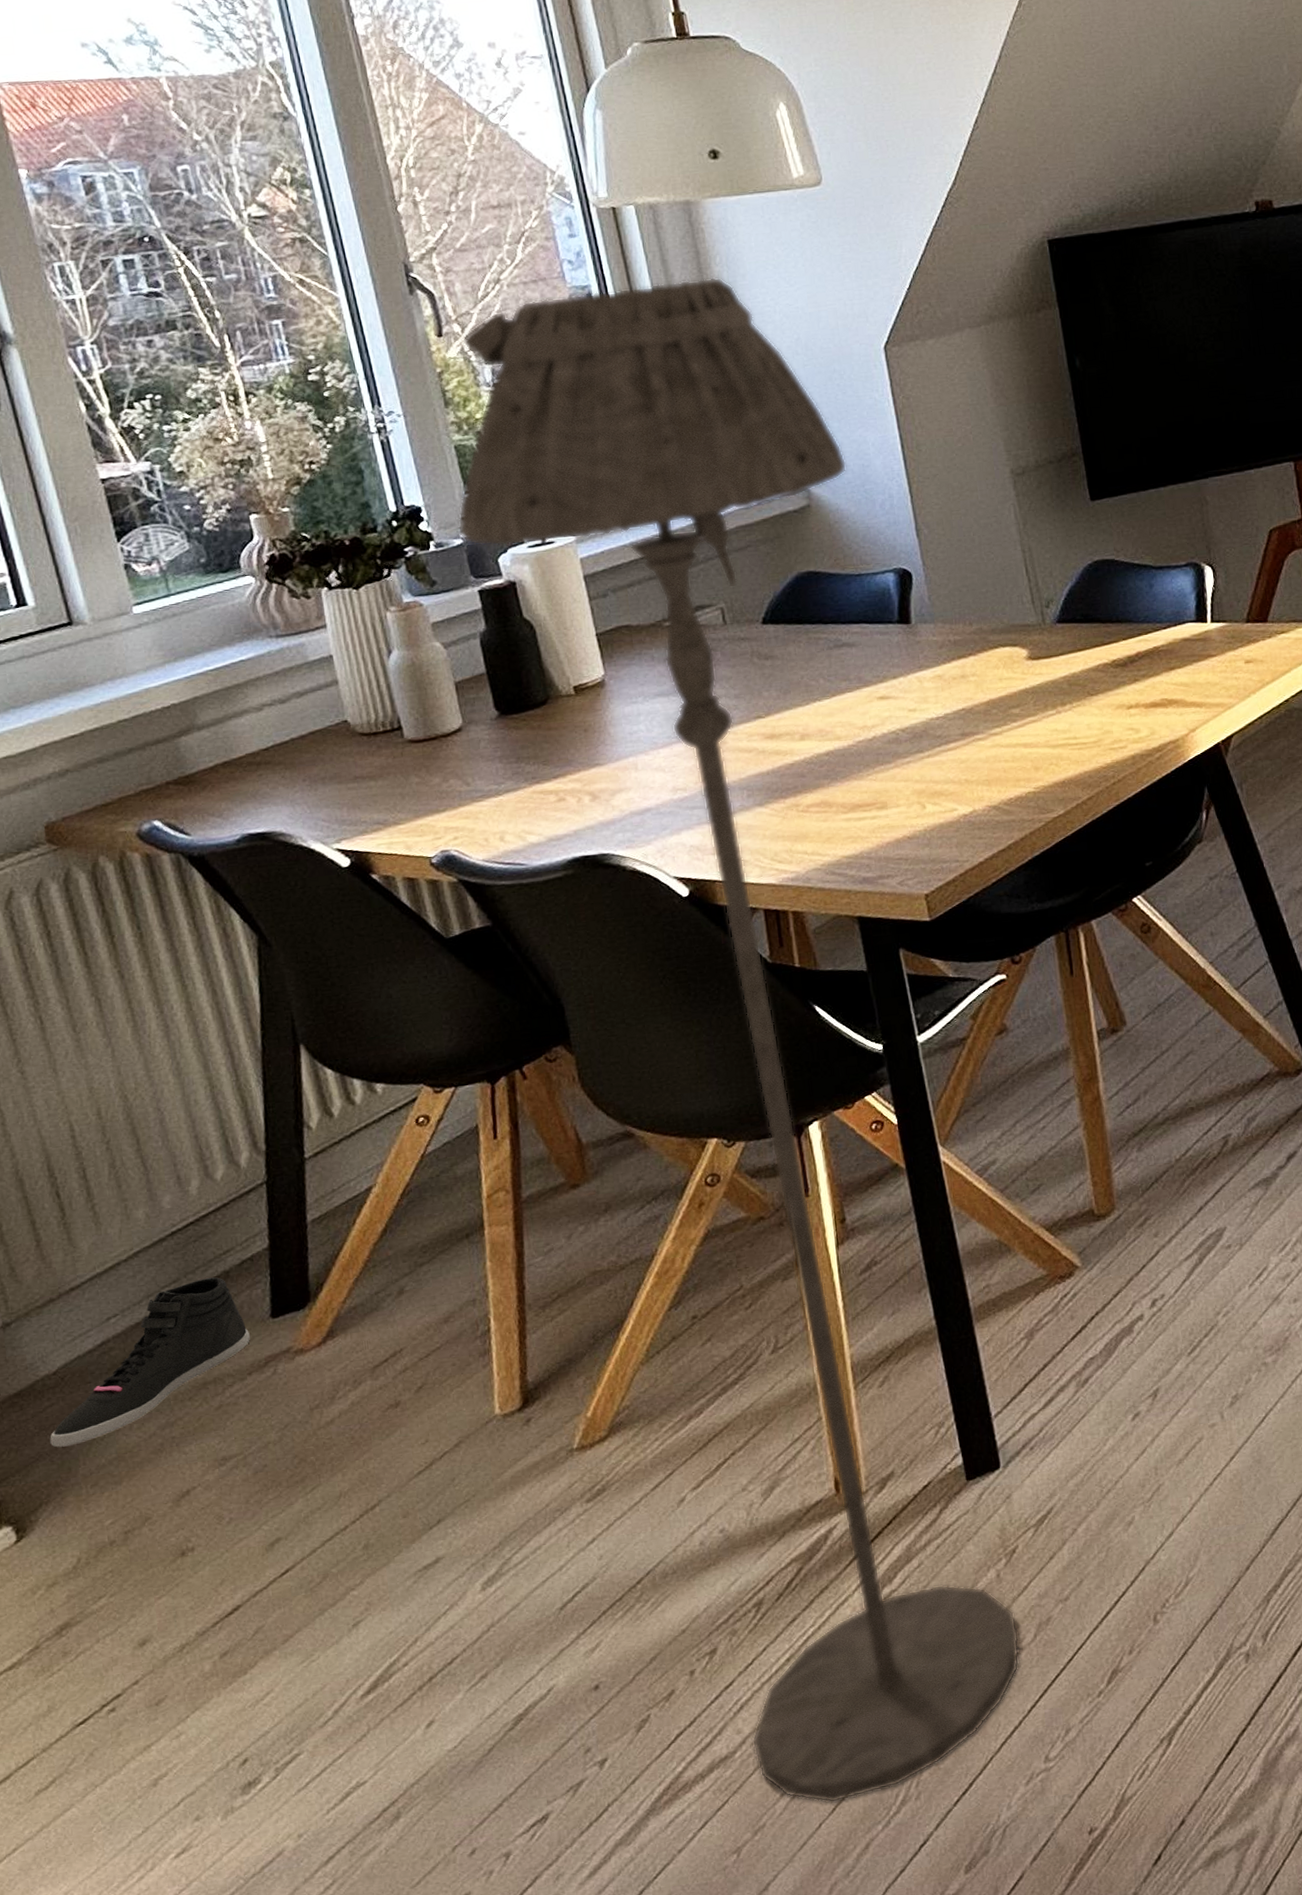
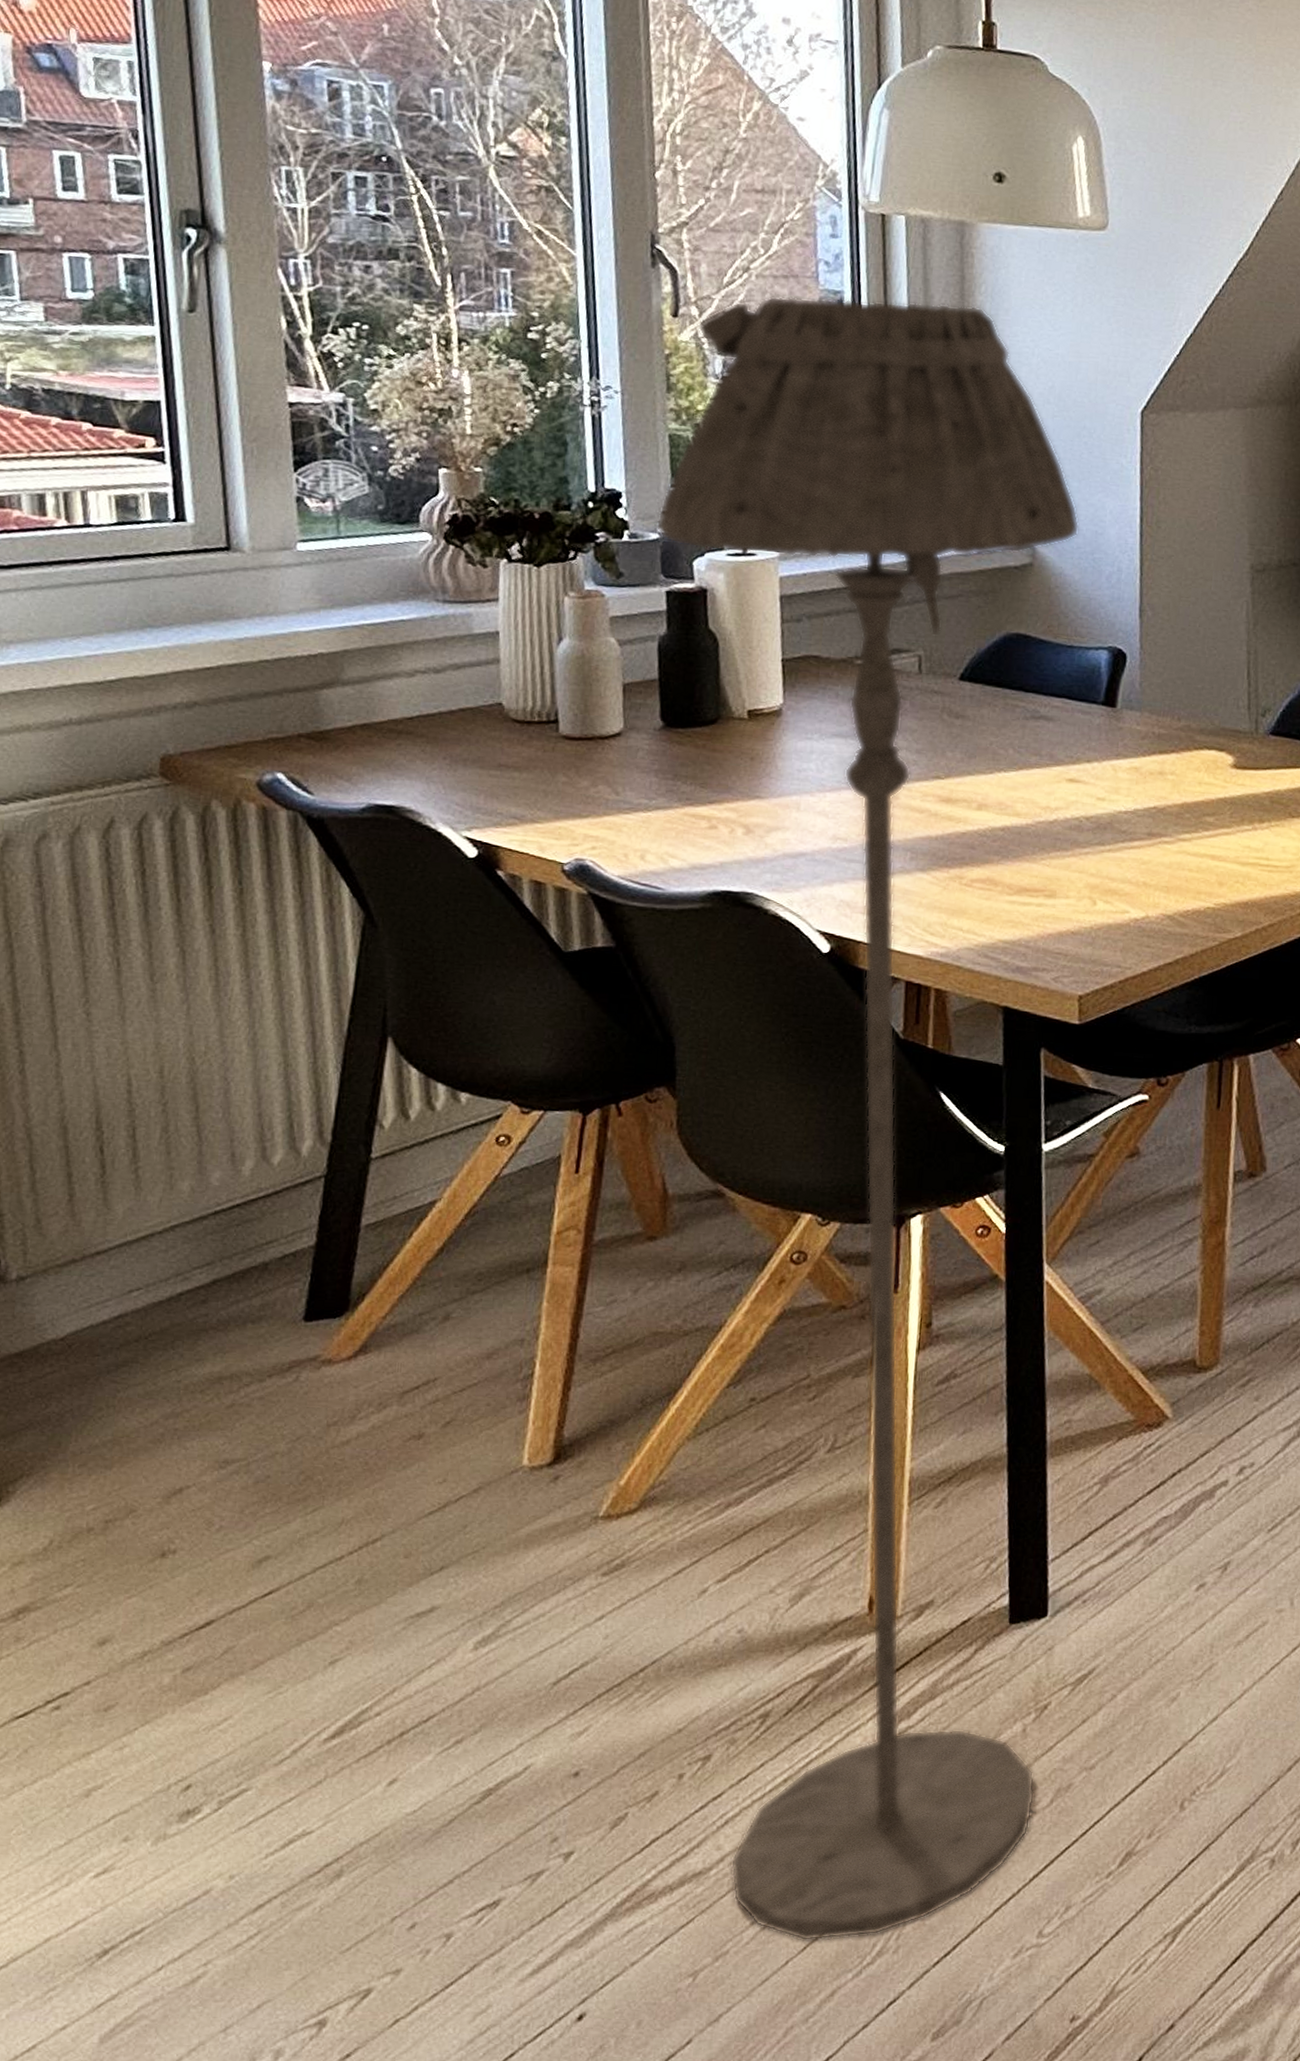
sneaker: present [50,1277,250,1448] -> none [44,1266,278,1419]

